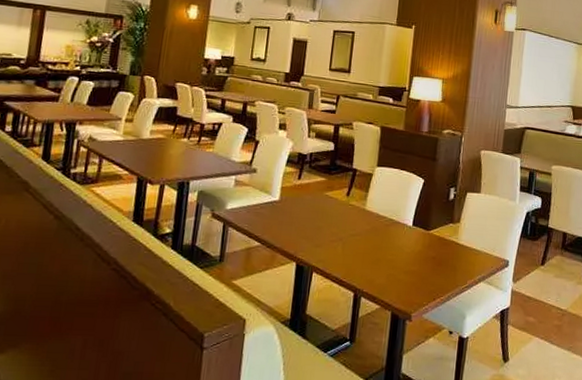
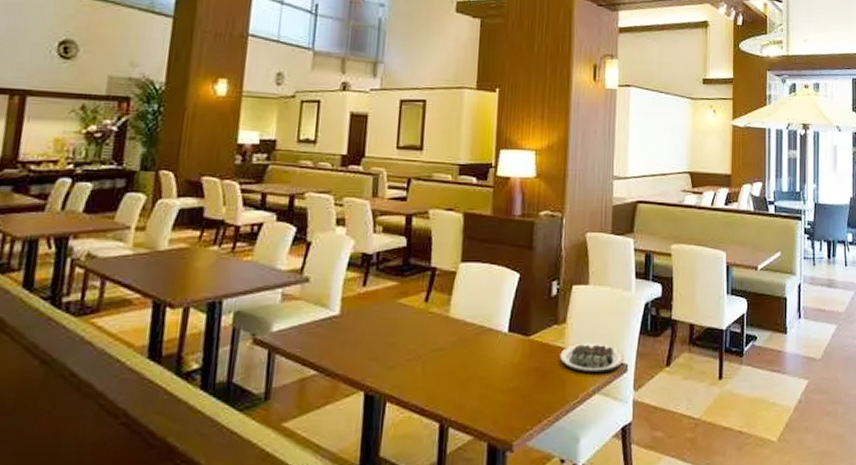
plate: none [453,240,507,267] -> present [560,342,625,374]

